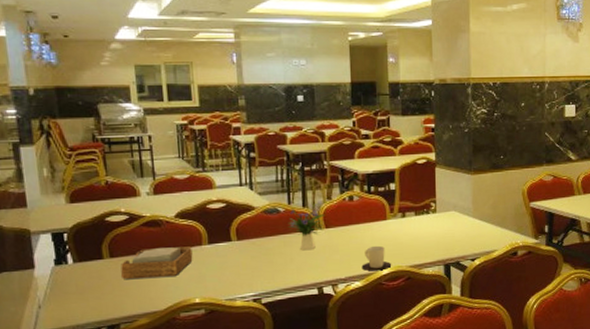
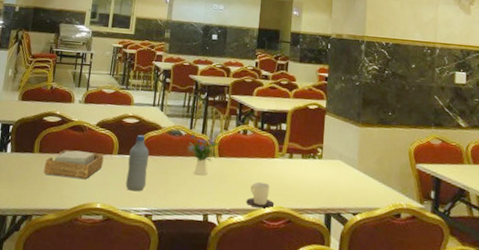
water bottle: none [222,218,249,279] -> present [125,134,149,192]

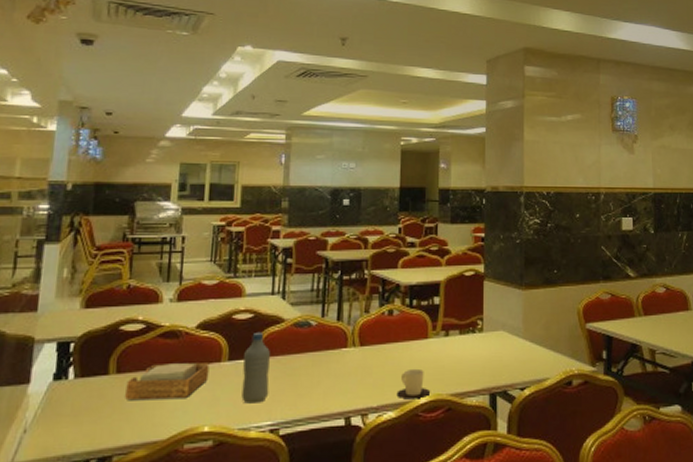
flower arrangement: present [185,132,220,175] -> none [317,321,361,372]

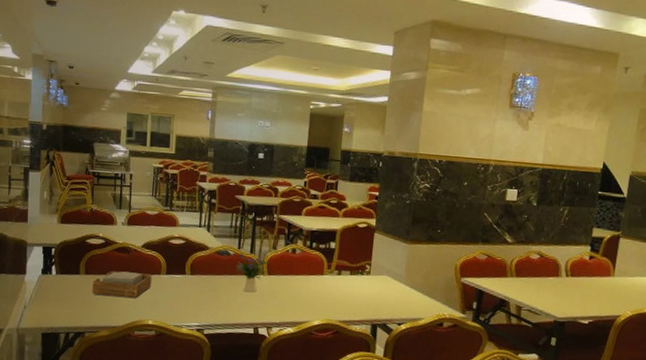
water bottle: present [241,331,270,404] -> none [176,255,198,309]
flower arrangement: none [317,321,361,372] -> present [234,252,269,292]
cup: present [396,368,431,400] -> none [295,297,323,321]

